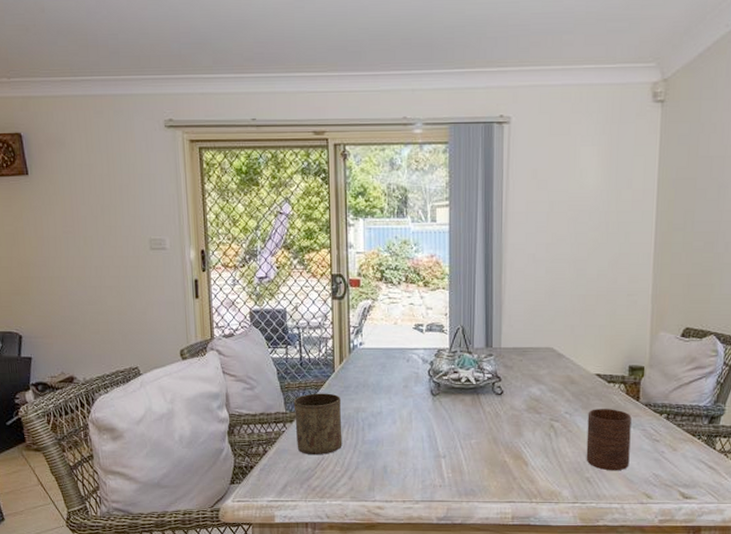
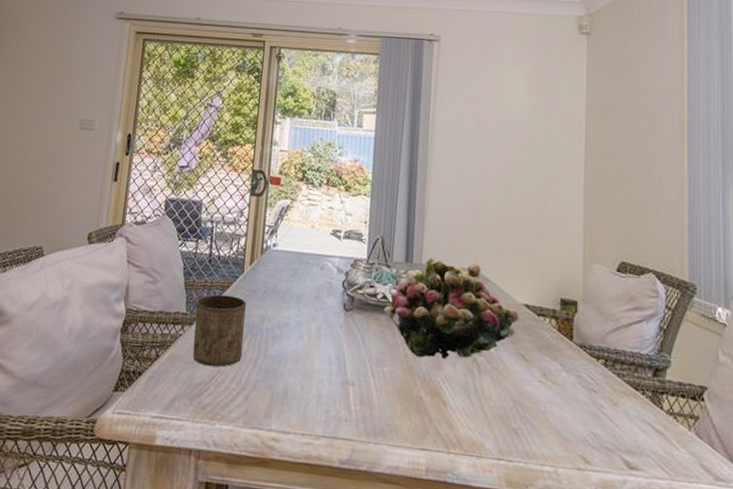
flower arrangement: none [468,340,591,429] -> present [384,257,519,359]
cup: present [586,409,632,471] -> none [513,344,565,424]

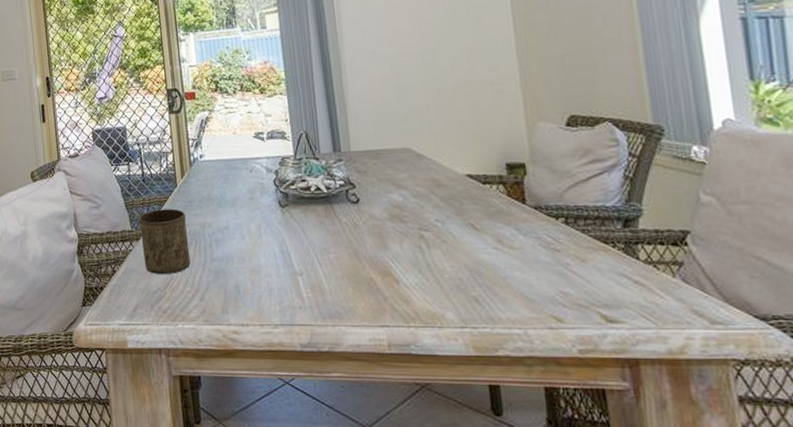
flower arrangement: present [384,257,519,359] -> none [320,140,463,241]

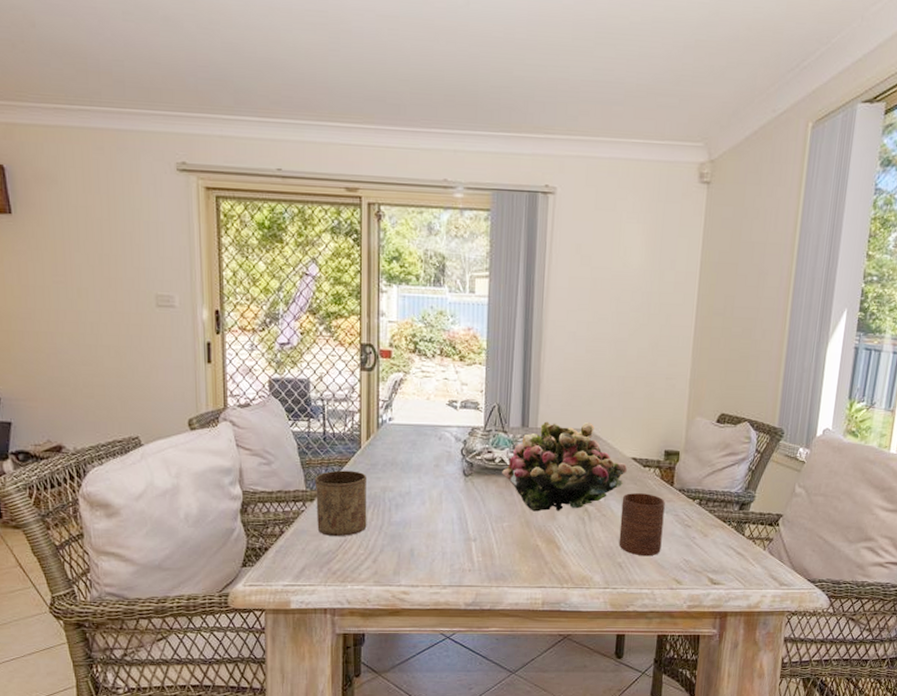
flower arrangement: none [320,140,463,241] -> present [502,421,627,512]
cup: none [463,214,526,288] -> present [618,493,665,556]

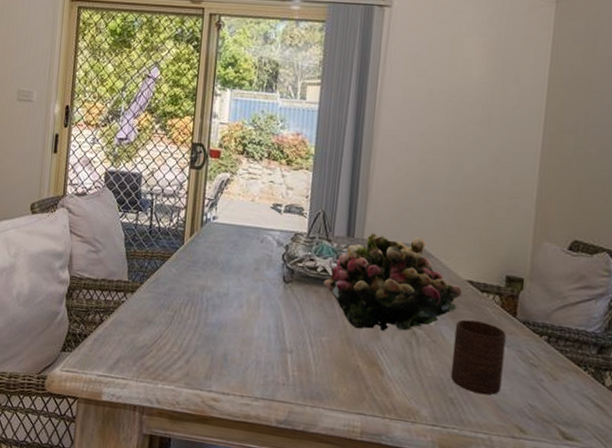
cup: present [314,470,367,537] -> none [135,264,187,332]

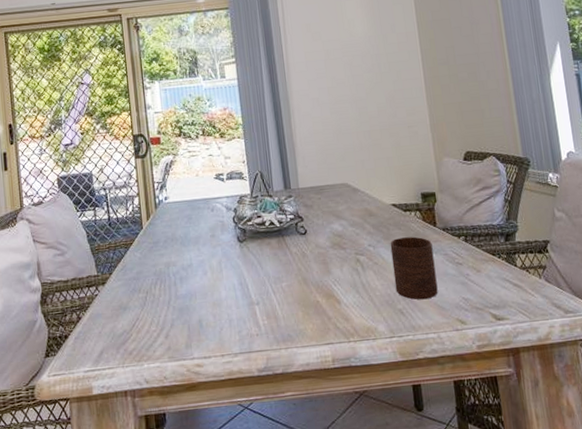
flower arrangement: present [323,233,462,331] -> none [273,176,389,269]

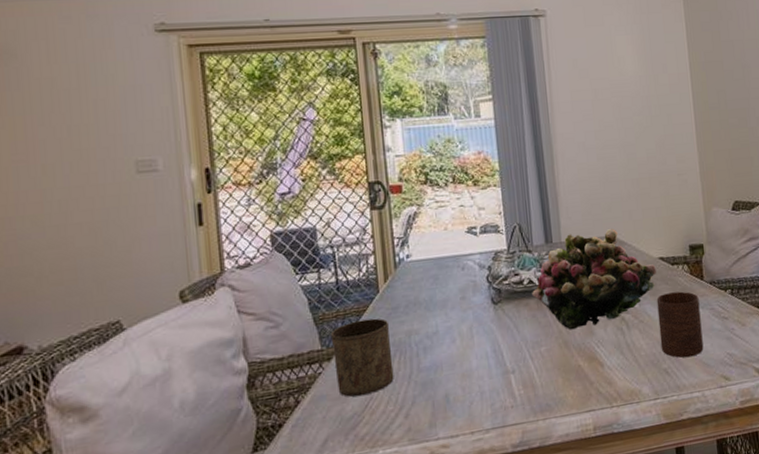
cup: none [104,250,156,317] -> present [330,318,394,397]
flower arrangement: none [273,176,389,269] -> present [532,228,656,330]

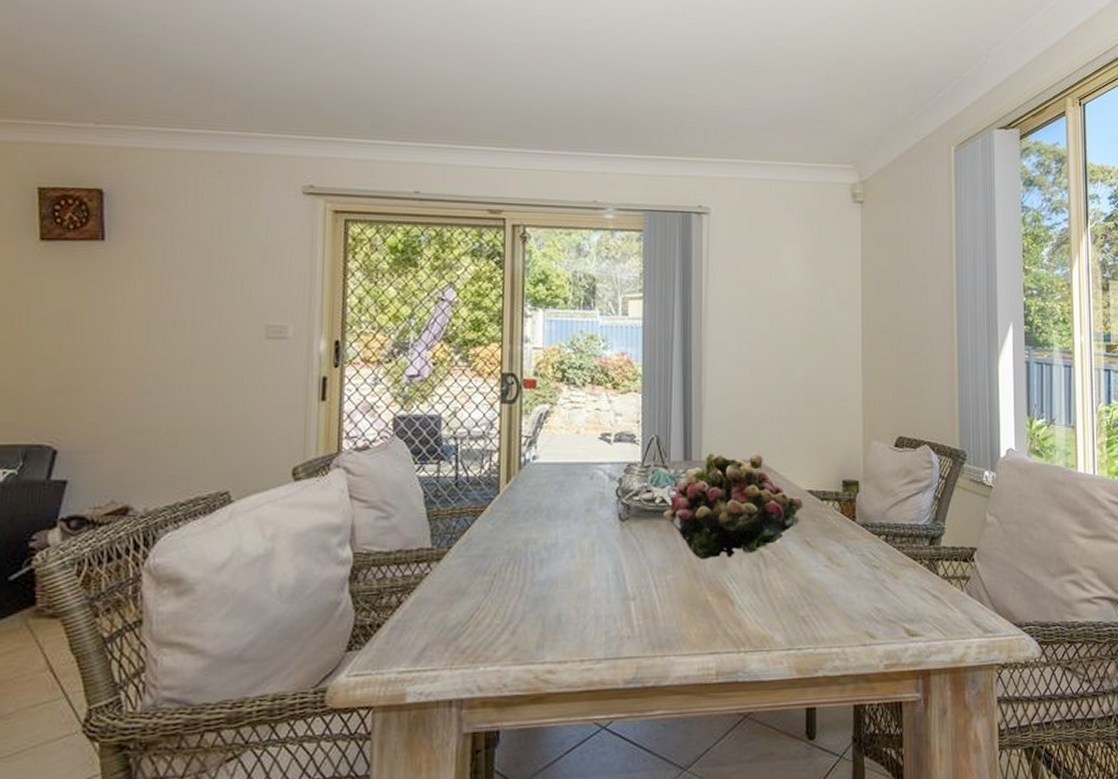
cup: present [330,318,394,397] -> none [442,521,506,605]
cup: present [656,291,704,358] -> none [800,531,848,607]

